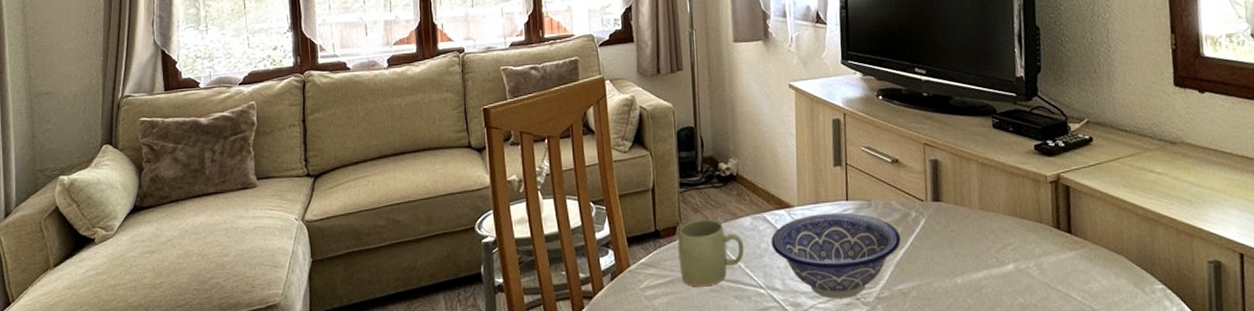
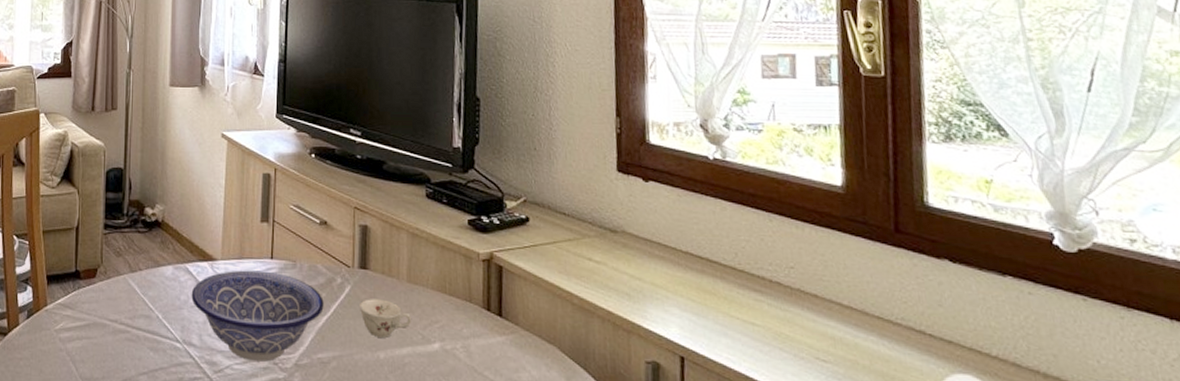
mug: present [678,219,744,287] -> none [96,264,163,335]
teacup: none [934,228,985,264] -> present [358,299,411,338]

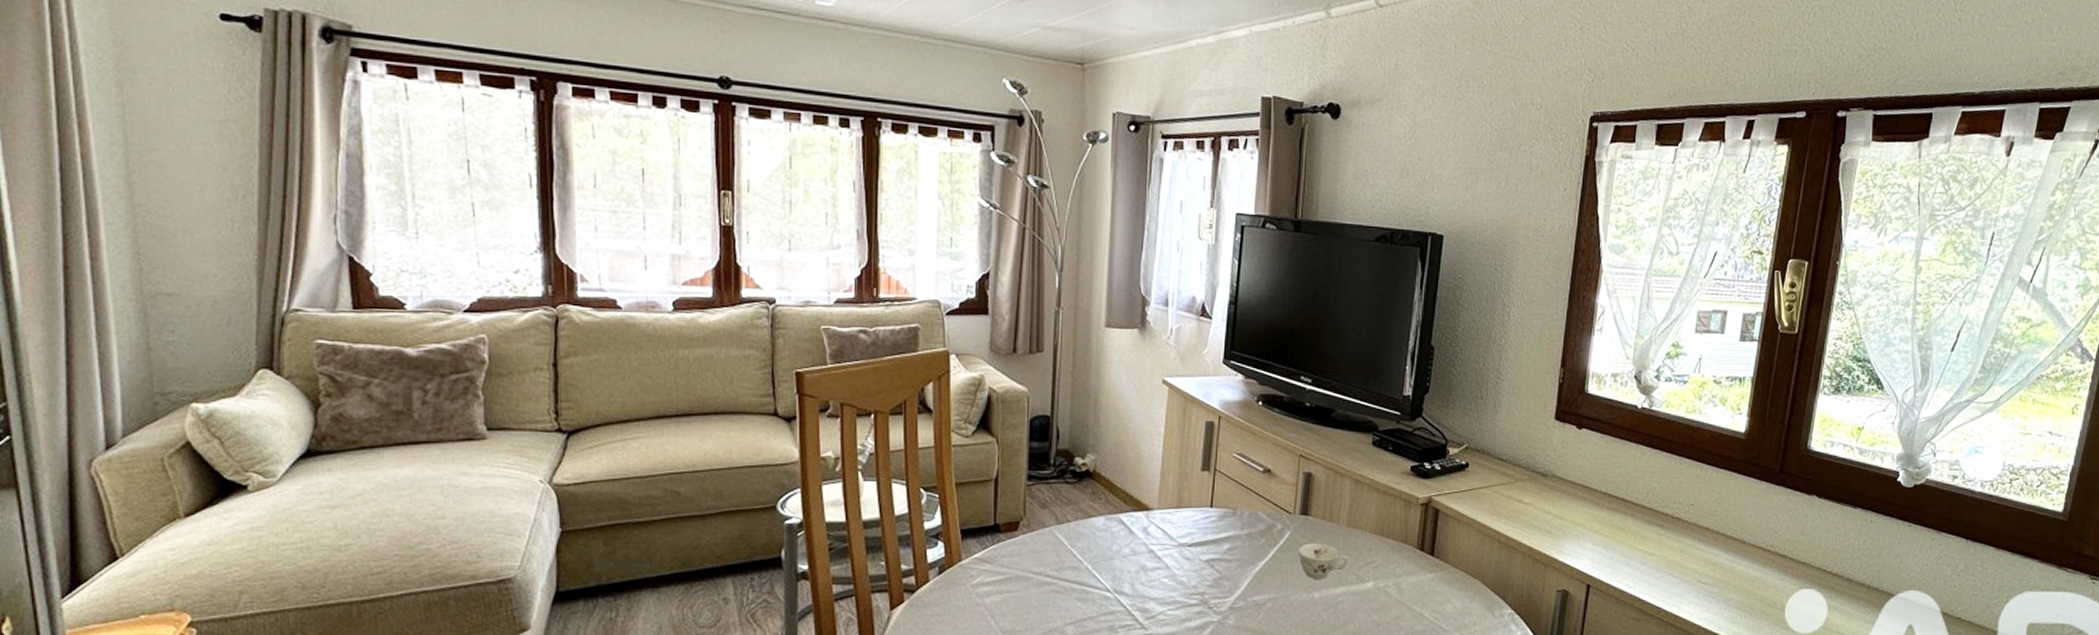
decorative bowl: present [191,270,324,362] -> none [1124,519,1263,606]

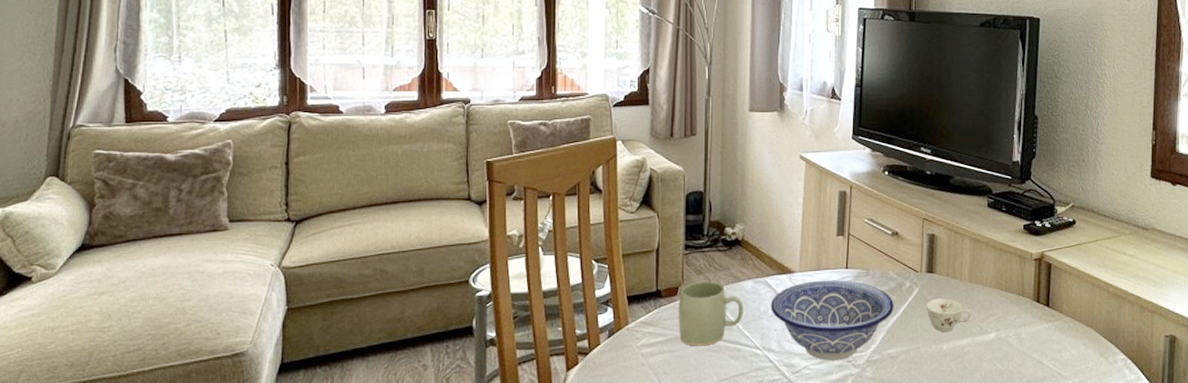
mug: none [1019,516,1094,587] -> present [678,282,744,346]
decorative bowl: none [1124,519,1263,606] -> present [770,280,894,361]

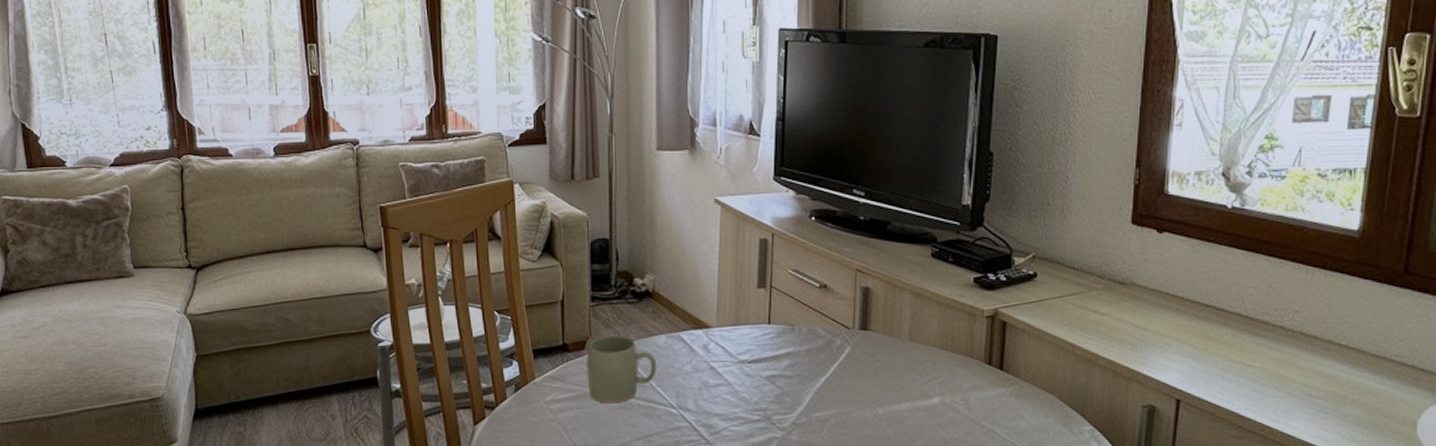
decorative bowl: present [770,280,894,361] -> none [685,336,823,422]
teacup: present [925,298,971,332] -> none [858,358,911,395]

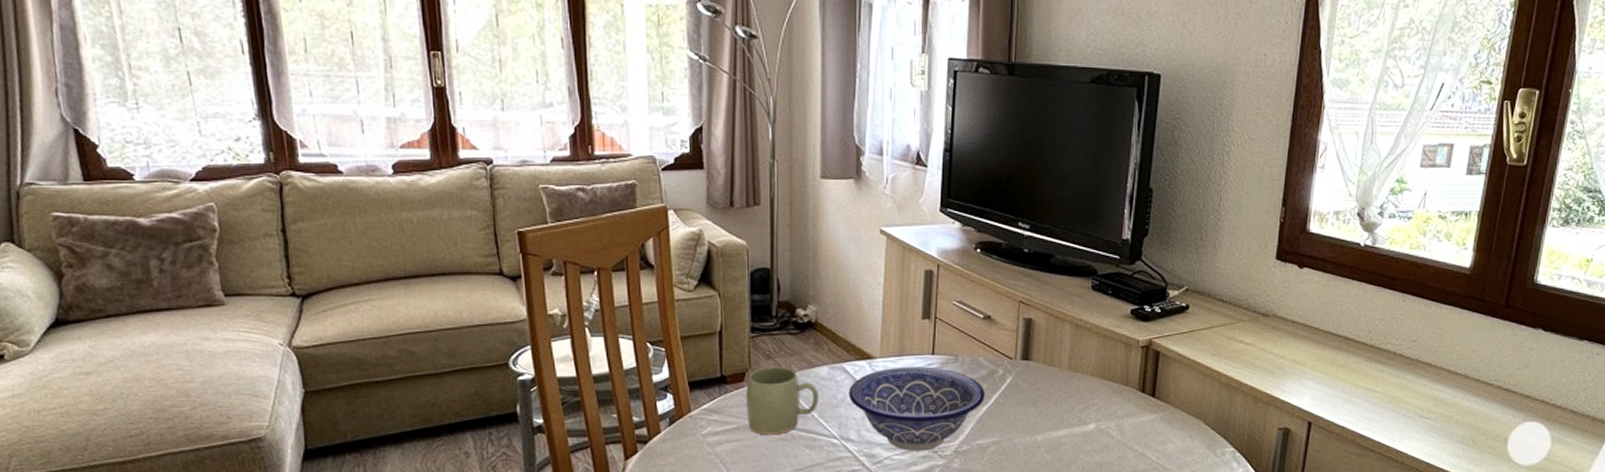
decorative bowl: none [685,336,823,422] -> present [848,366,985,451]

